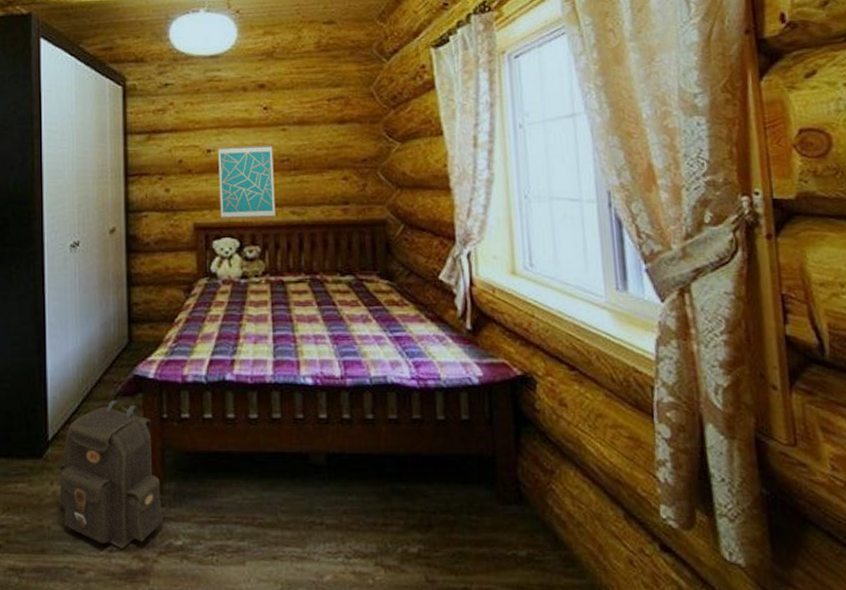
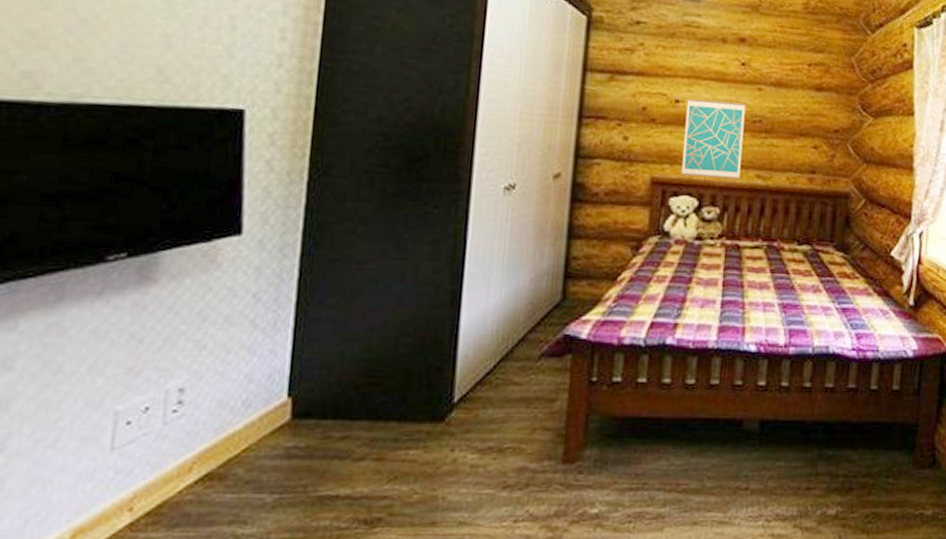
backpack: present [59,399,163,549] -> none [459,360,581,519]

